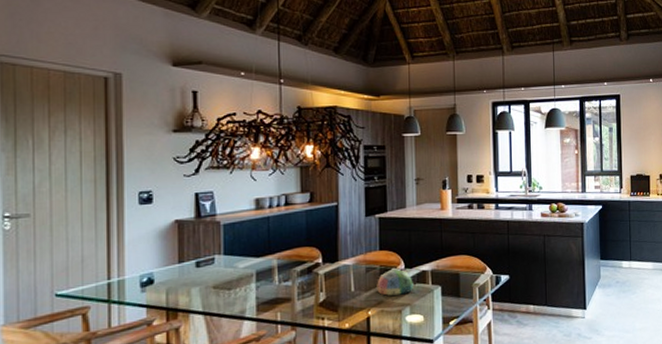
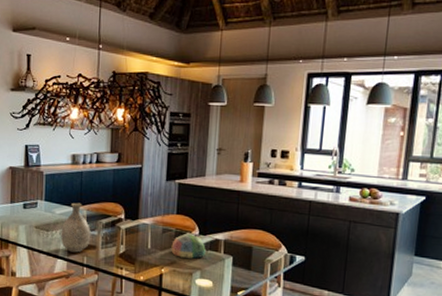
vase: none [246,252,284,310] -> present [60,202,91,253]

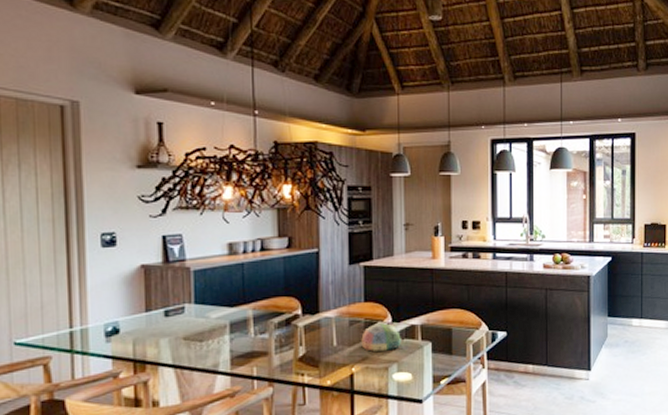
vase: present [60,202,91,253] -> none [219,301,260,364]

